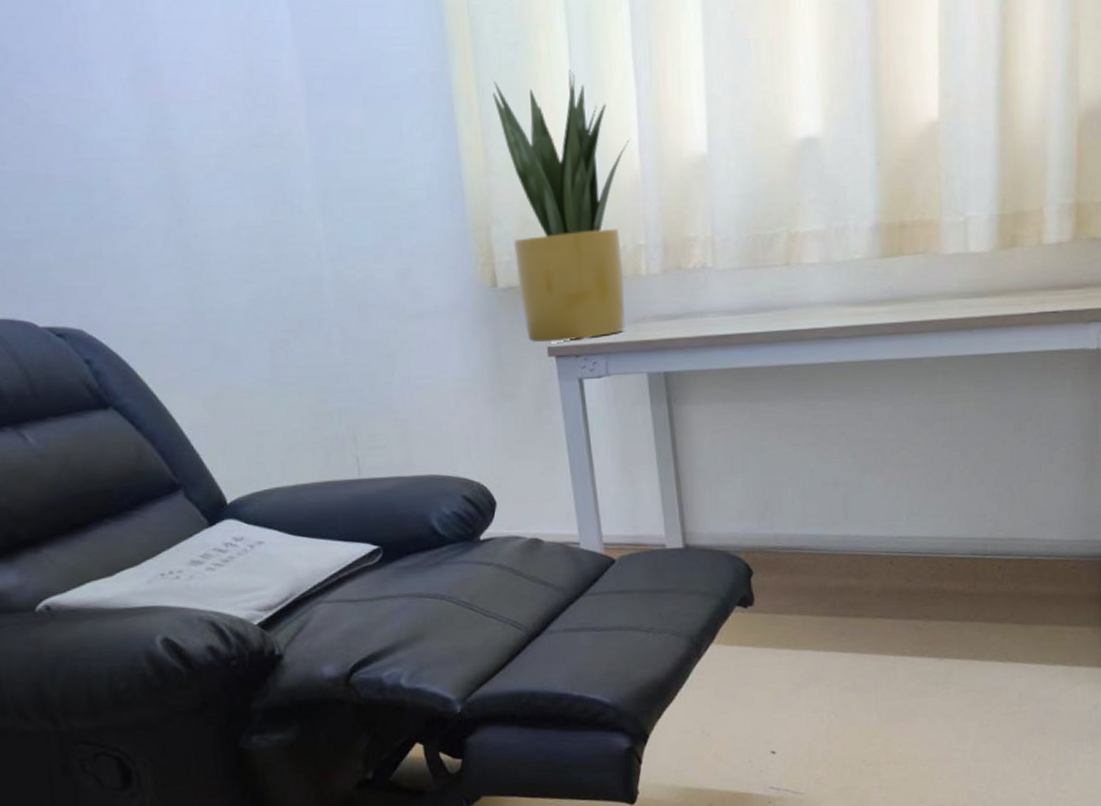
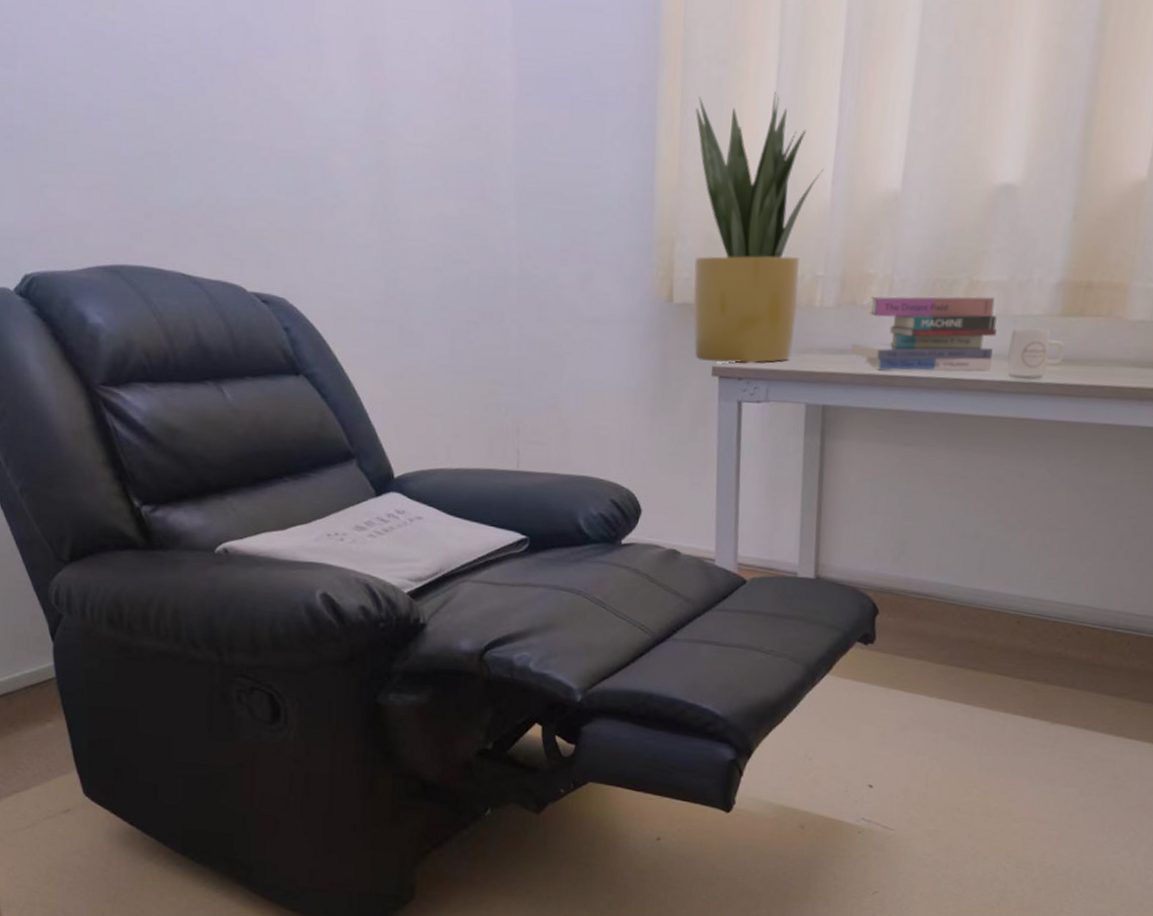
books: none [684,246,822,331] -> present [851,296,997,371]
mug: none [836,271,890,322] -> present [1007,327,1065,379]

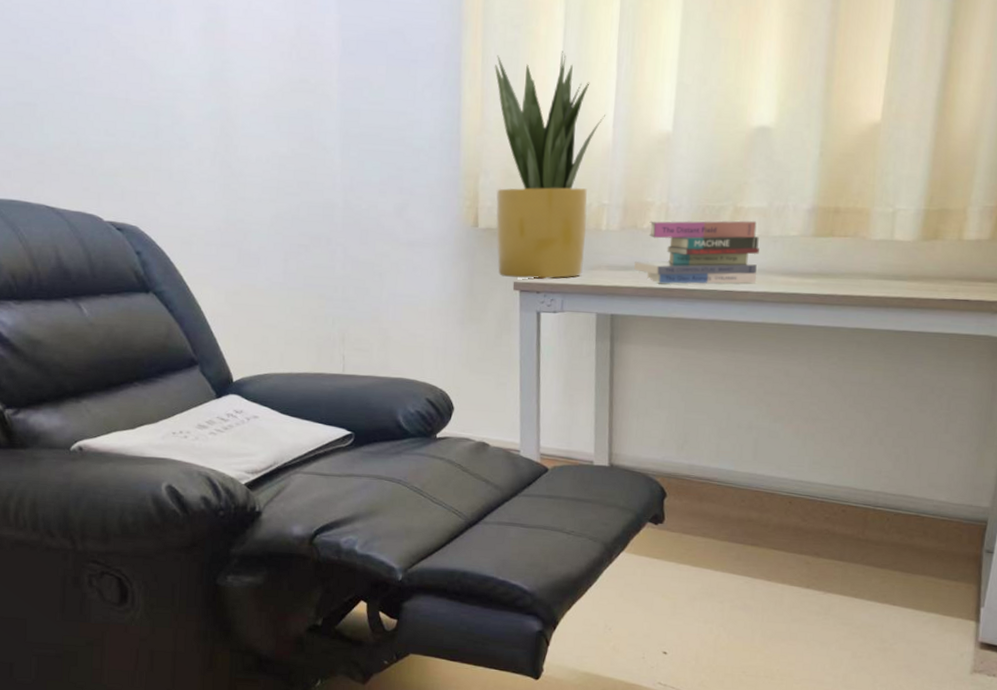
mug: present [1007,327,1065,379] -> none [770,246,818,290]

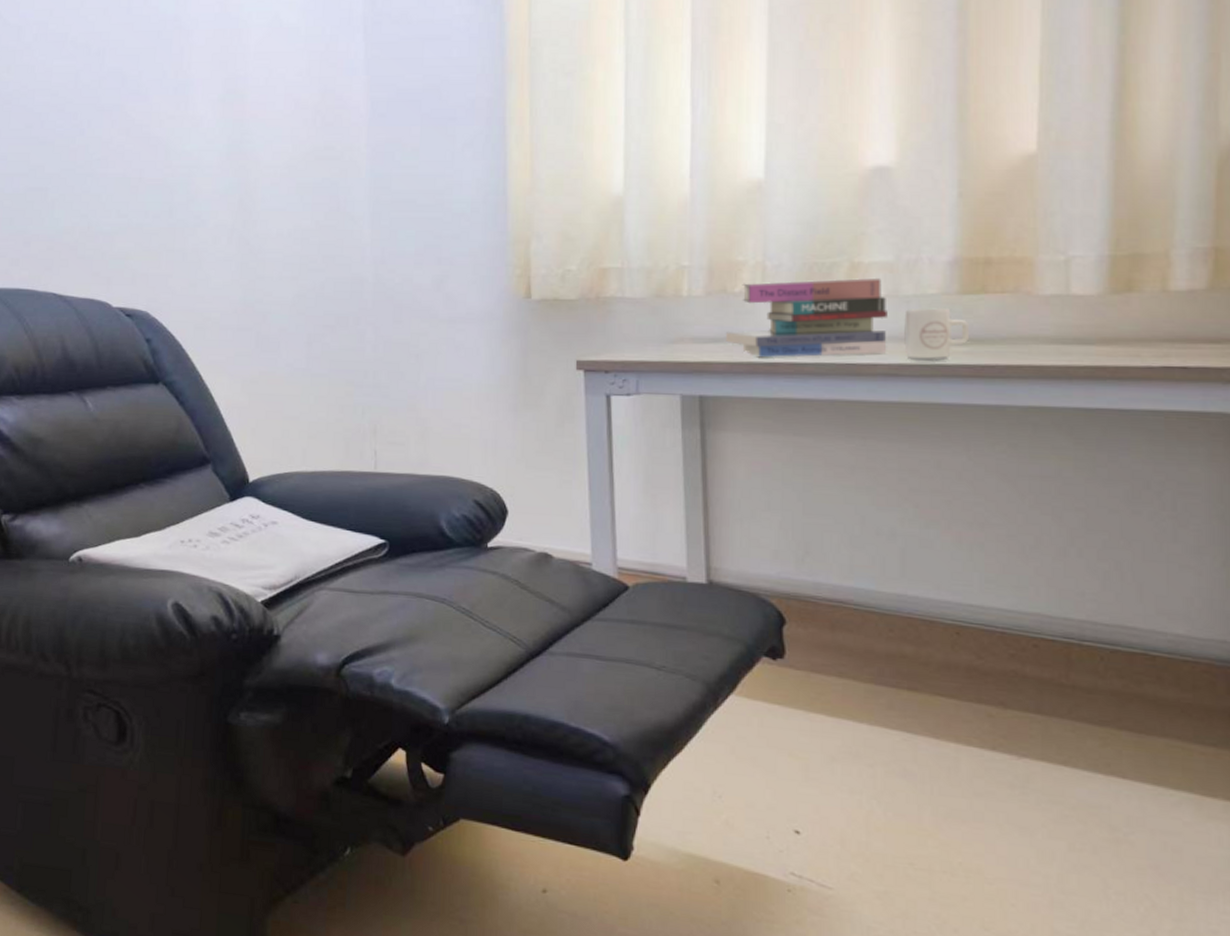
planter: present [495,51,606,279] -> none [545,96,681,357]
mug: none [770,246,818,290] -> present [904,307,969,361]

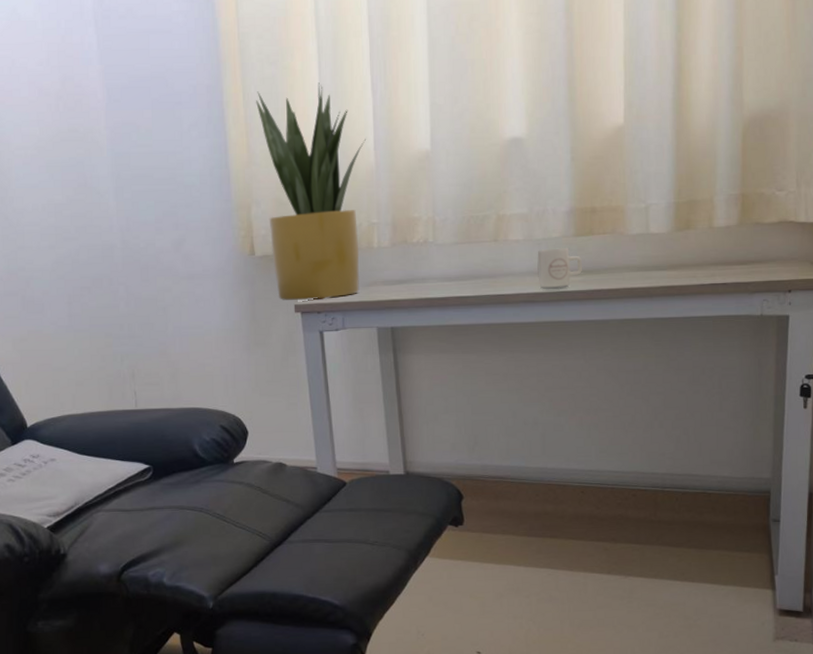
planter: none [545,96,681,357] -> present [256,82,367,301]
books: present [726,277,887,358] -> none [409,226,525,294]

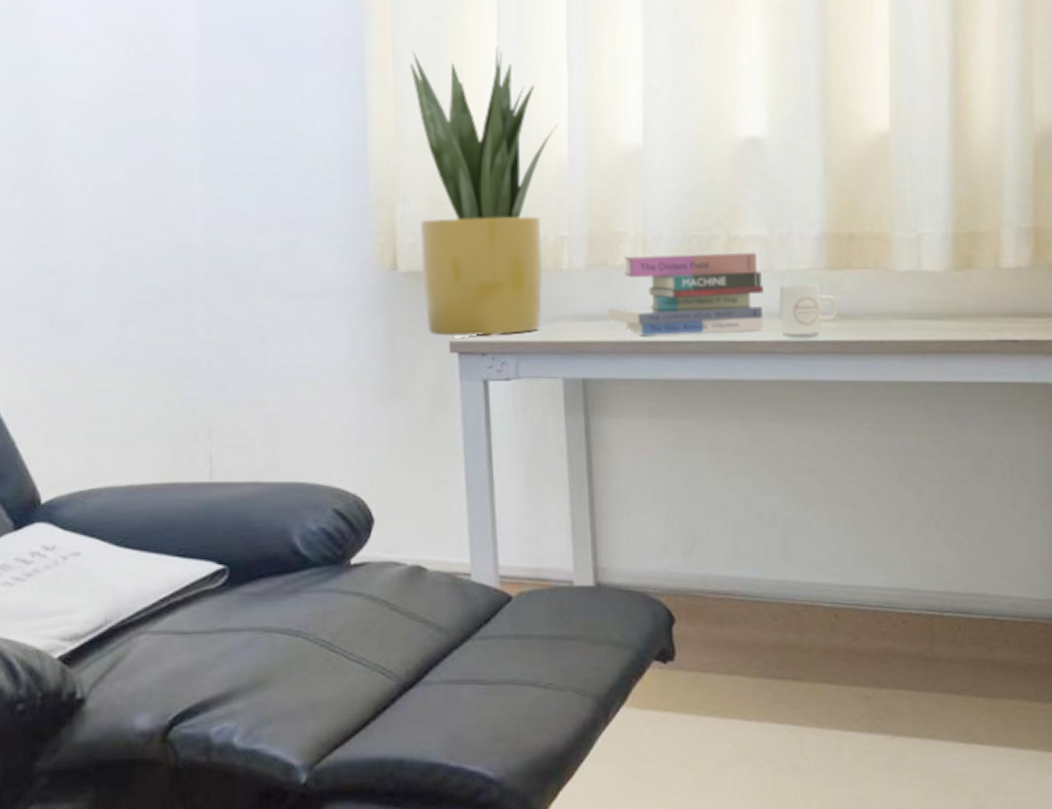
books: none [409,226,525,294] -> present [609,251,763,336]

